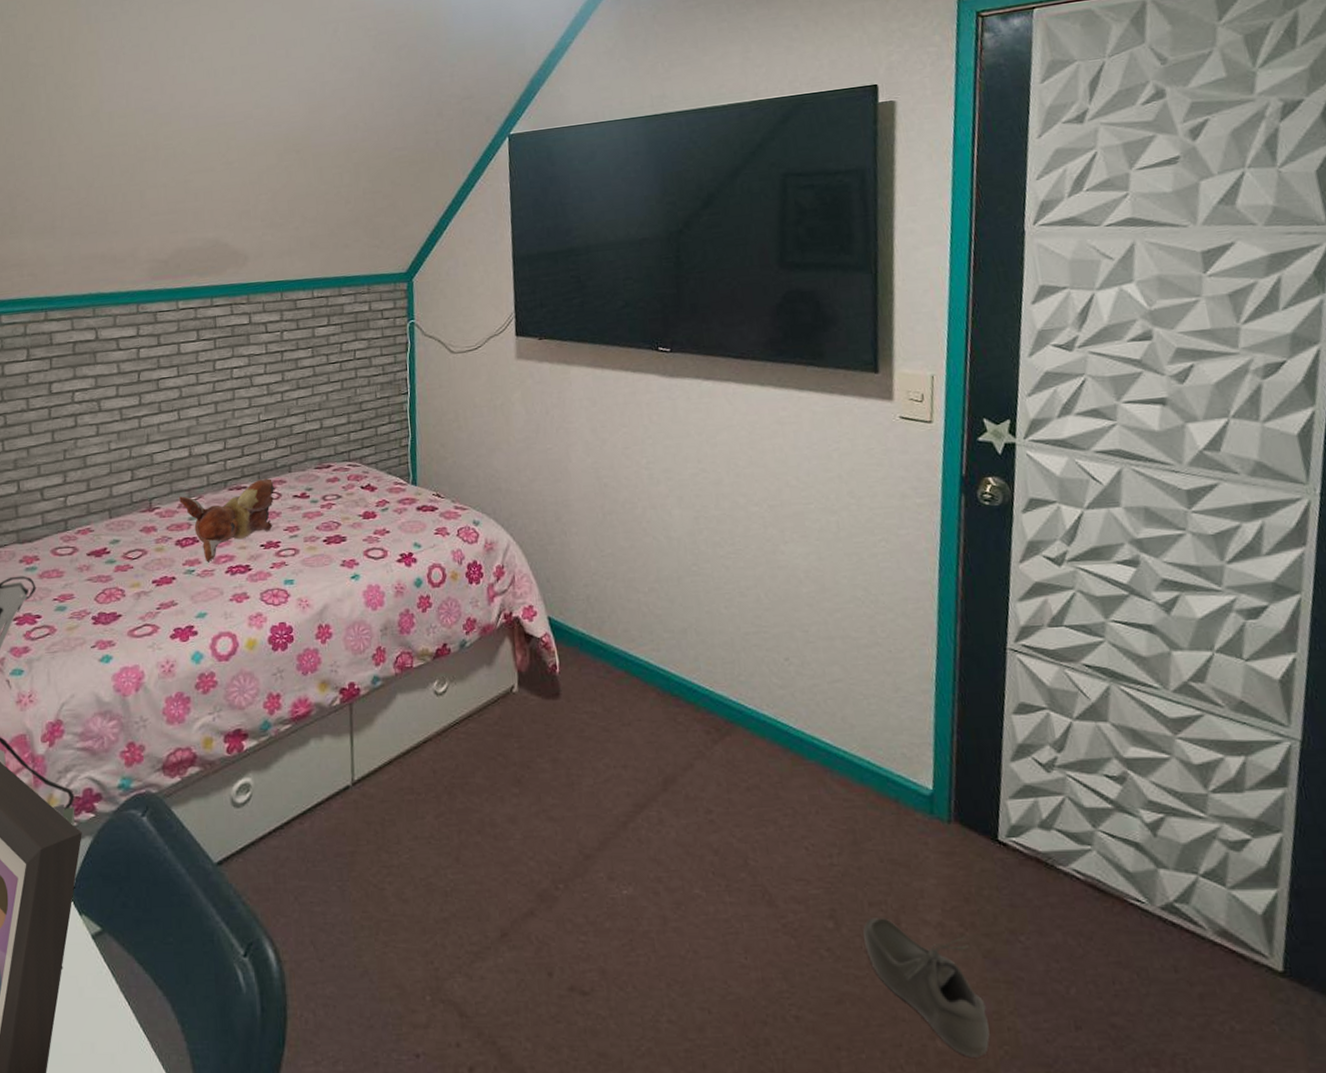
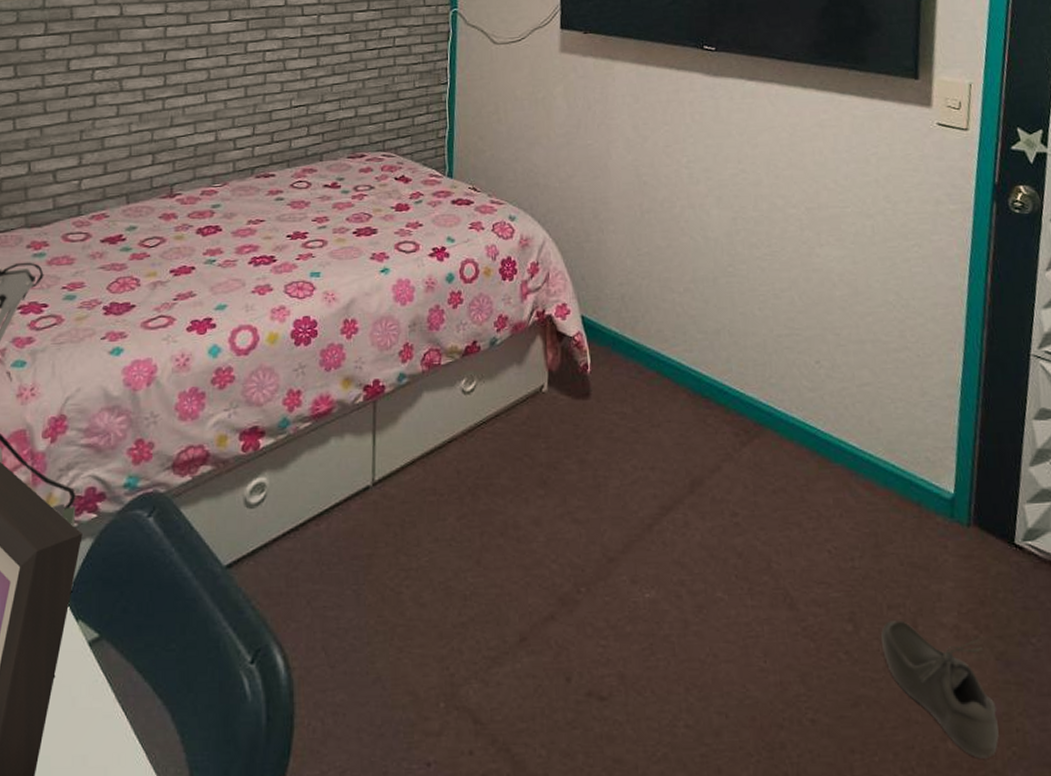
stuffed animal: present [179,477,275,563] -> none [203,166,305,253]

